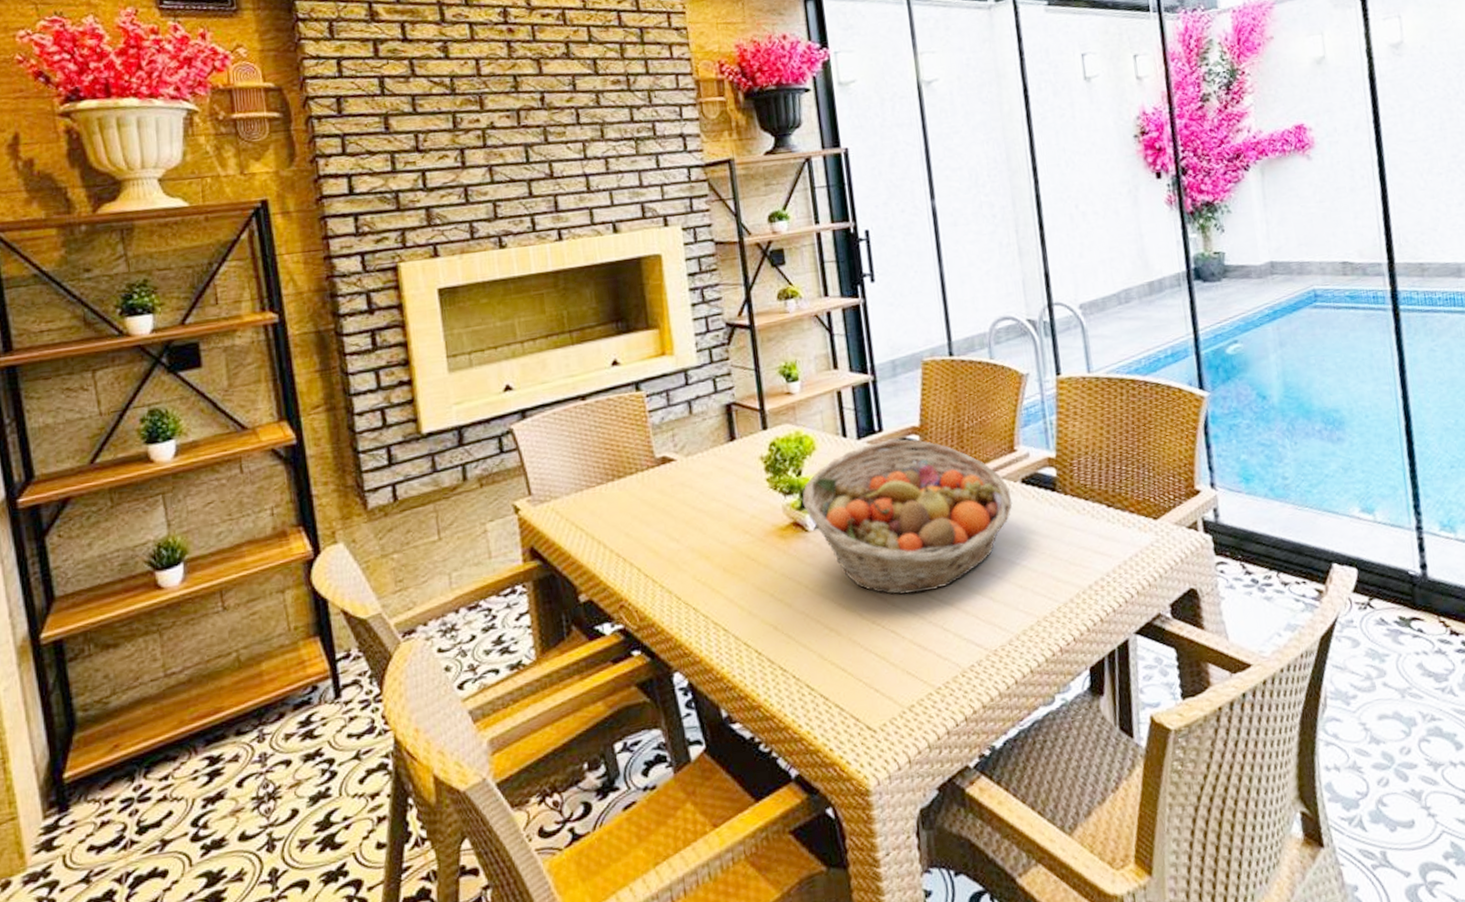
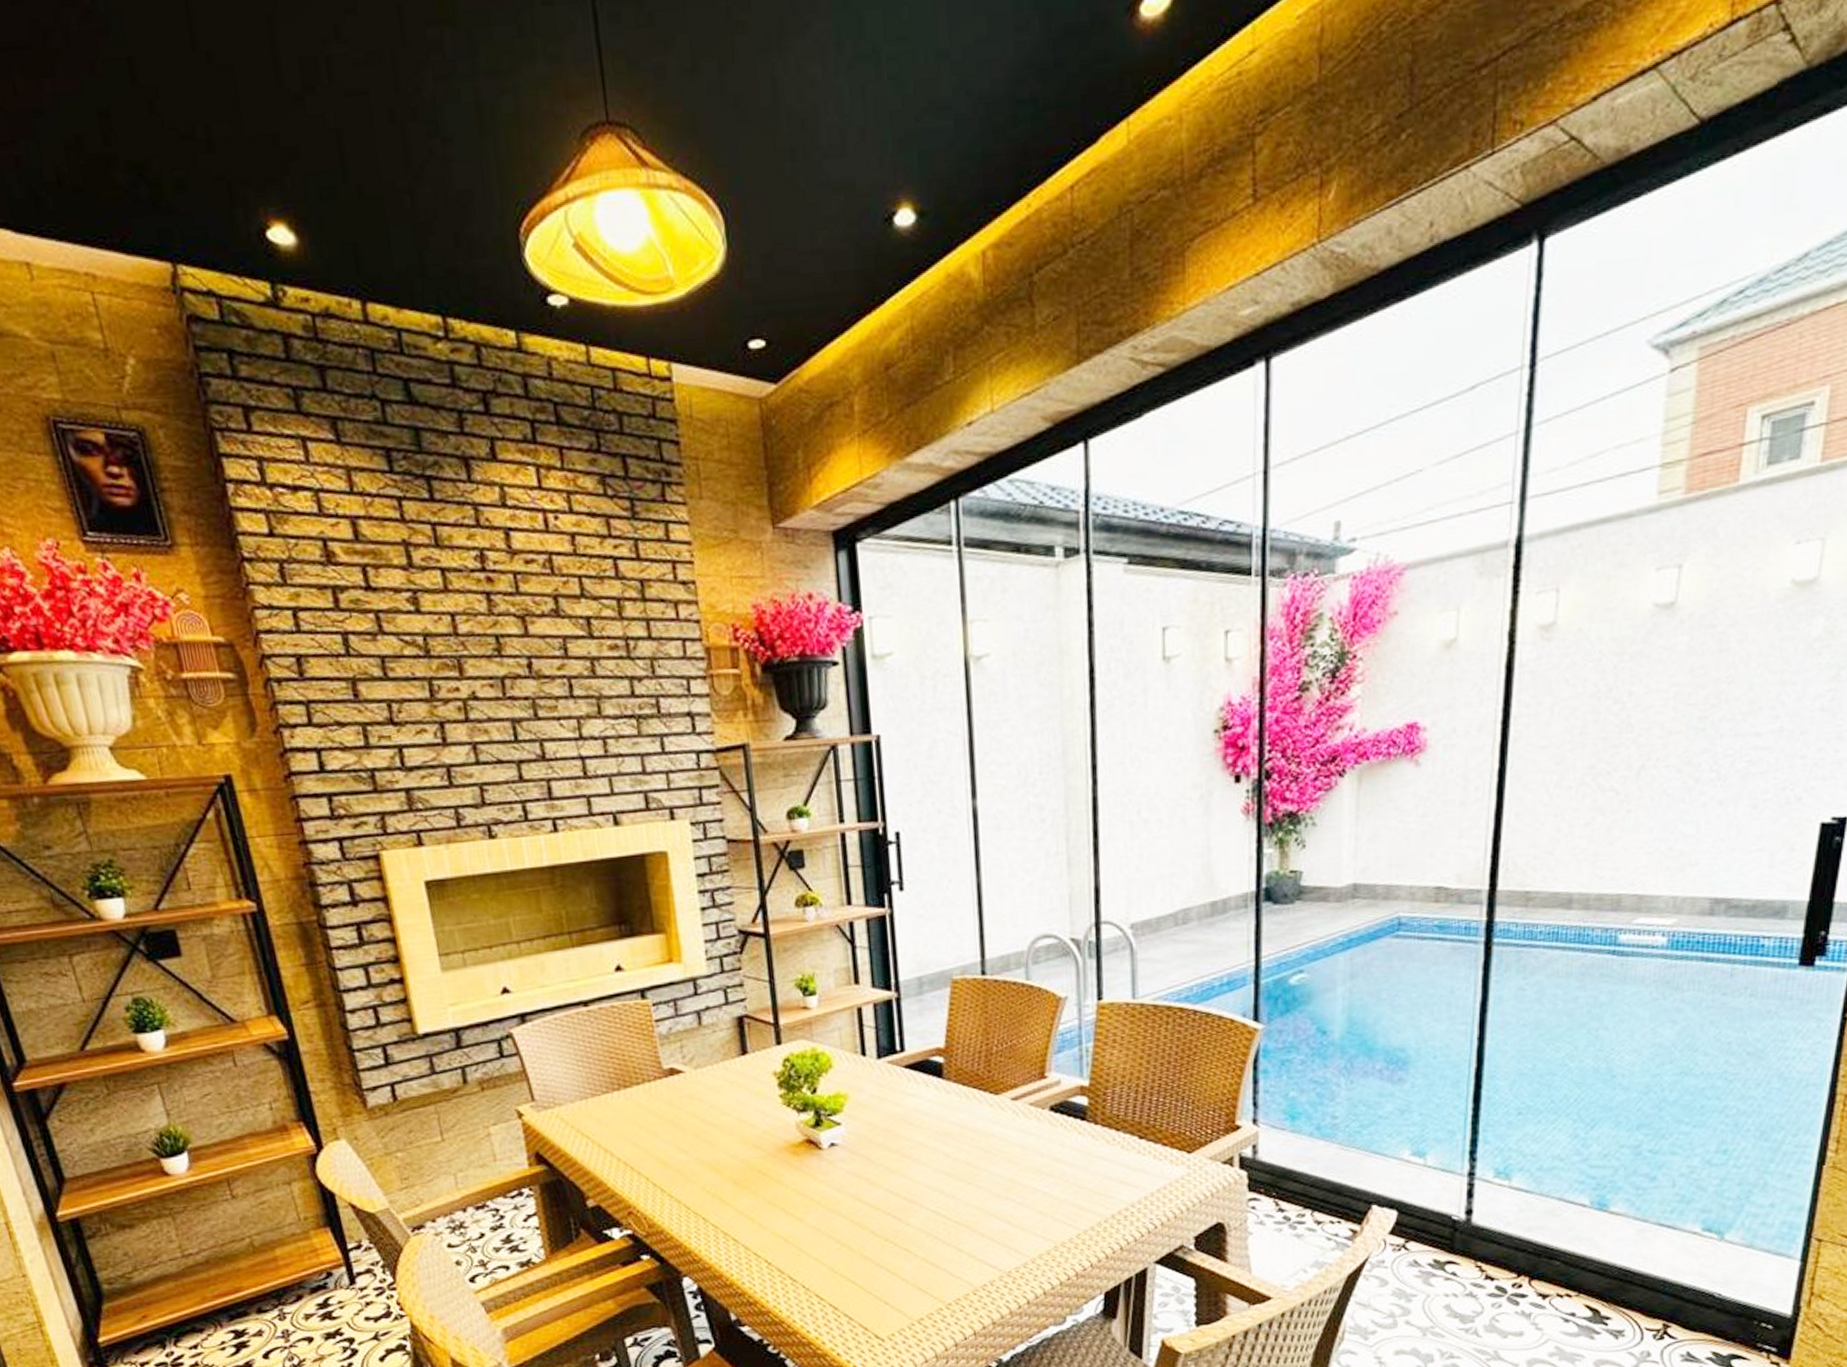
fruit basket: present [802,439,1013,595] -> none [816,1060,1039,1216]

